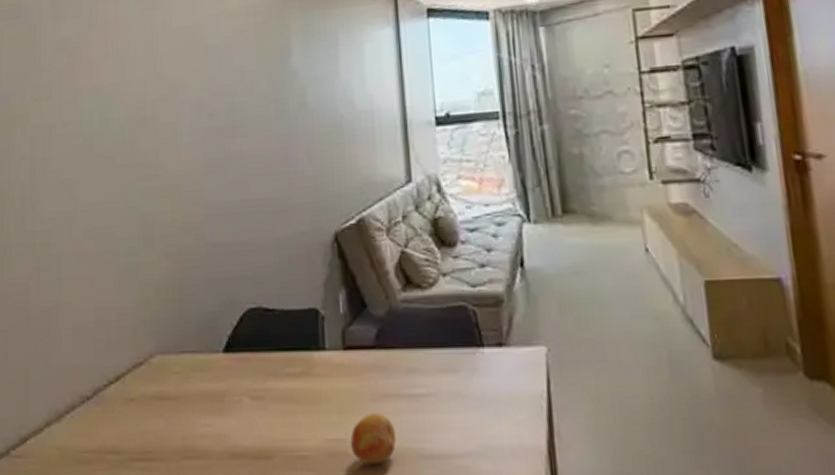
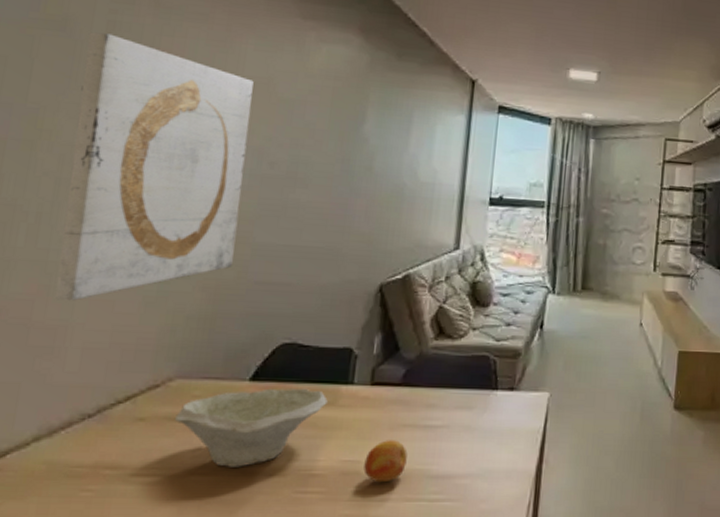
wall art: none [39,12,189,282] -> present [54,32,254,301]
bowl: none [162,357,302,450] -> present [175,388,328,467]

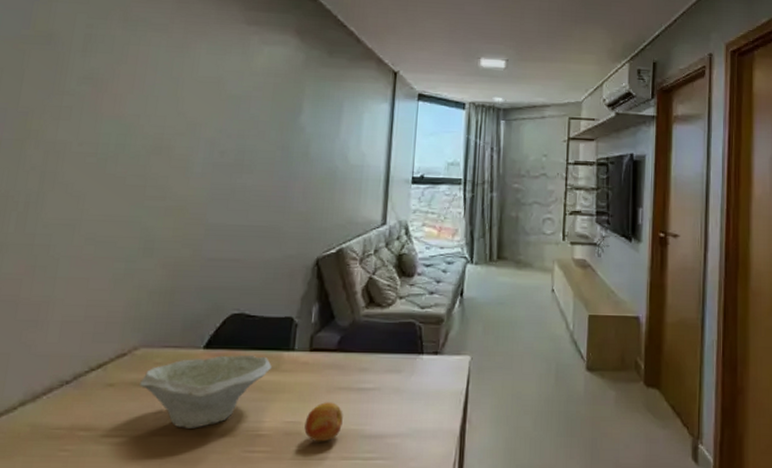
wall art: present [54,32,254,301] -> none [39,44,206,279]

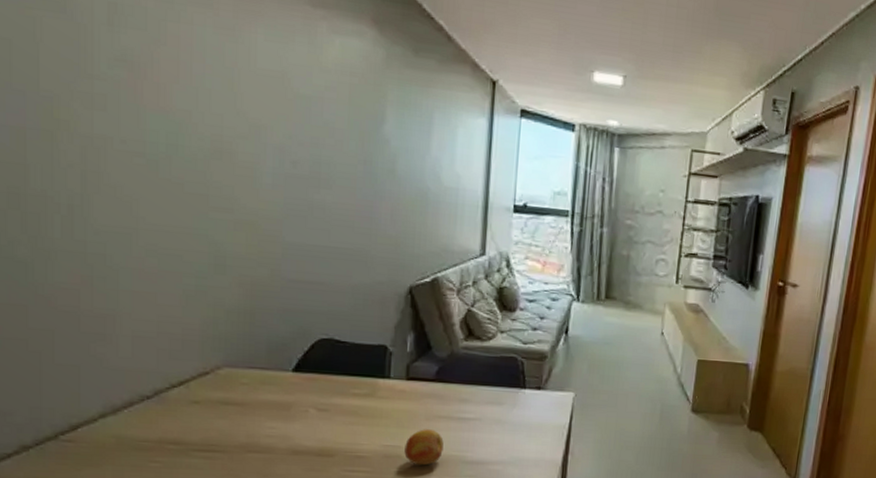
bowl: present [140,354,272,429] -> none [227,379,367,448]

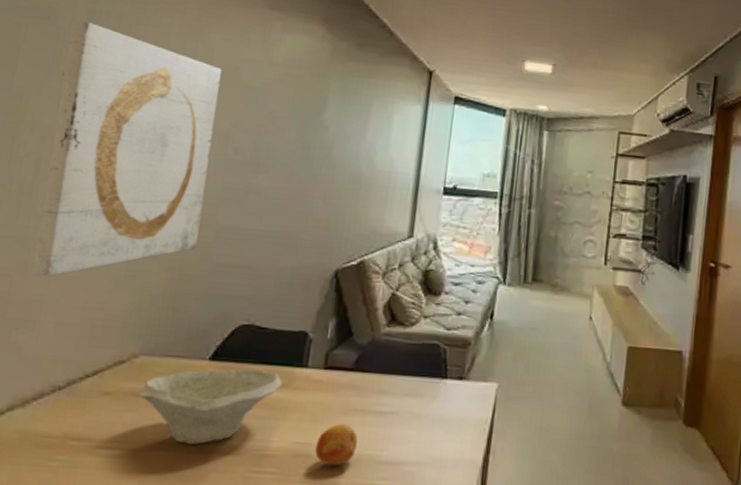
wall art: none [90,15,268,292] -> present [31,20,222,277]
bowl: none [227,379,367,448] -> present [138,368,283,445]

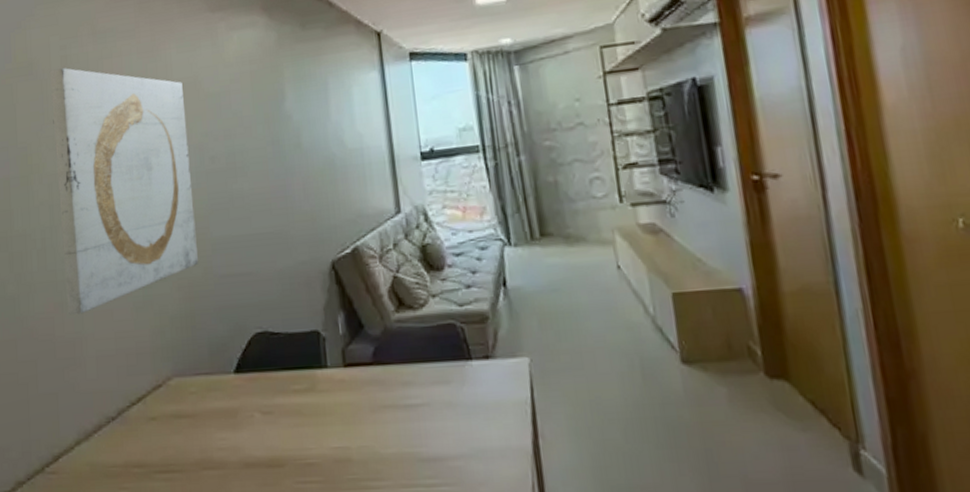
bowl: present [138,368,283,445] -> none [180,376,307,460]
fruit: present [315,424,358,466] -> none [353,423,395,469]

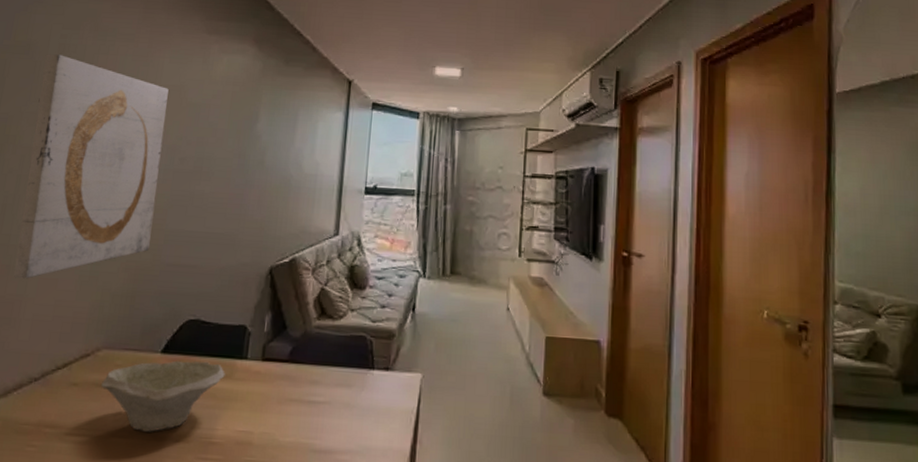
bowl: none [180,376,307,460] -> present [101,360,225,432]

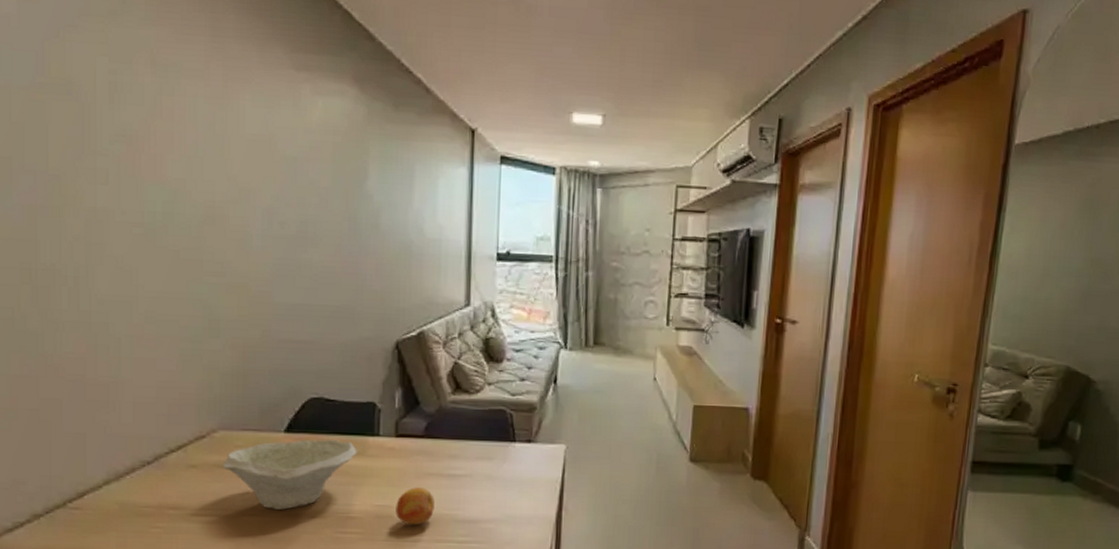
wall art: present [13,54,169,279] -> none [93,94,257,359]
fruit: none [255,413,294,454] -> present [396,487,435,526]

